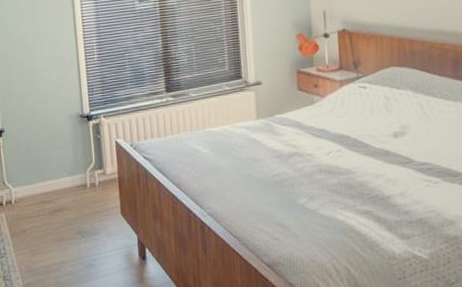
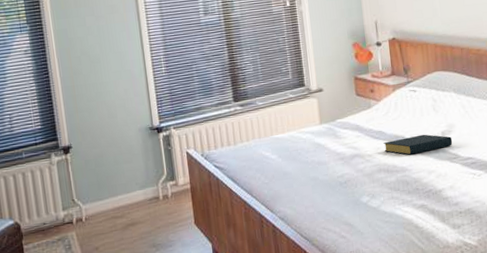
hardback book: none [326,135,406,157] -> present [383,134,453,155]

